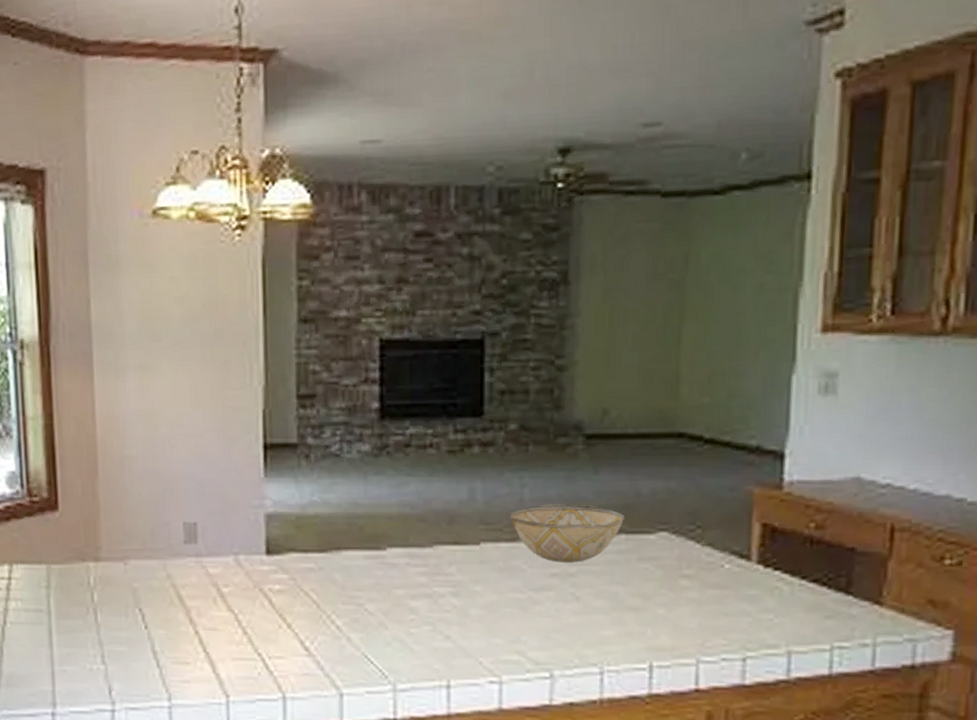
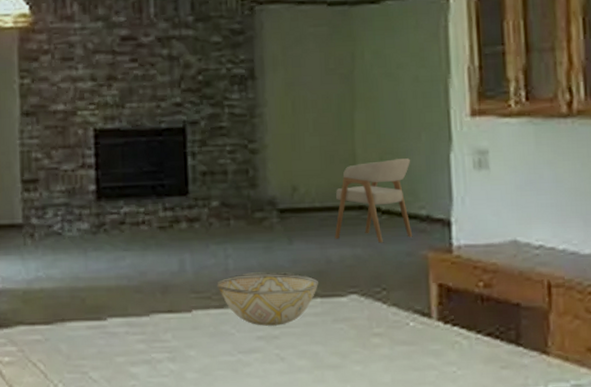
armchair: none [647,380,743,476] -> present [335,158,413,243]

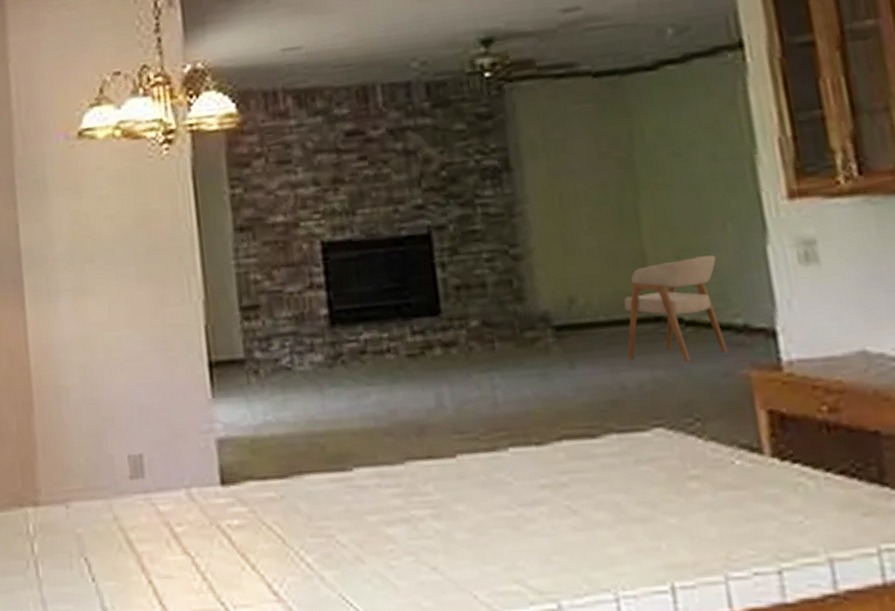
ceramic bowl: present [217,272,319,326] -> none [484,403,614,472]

